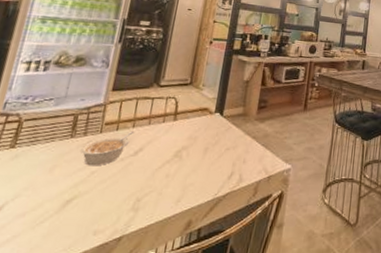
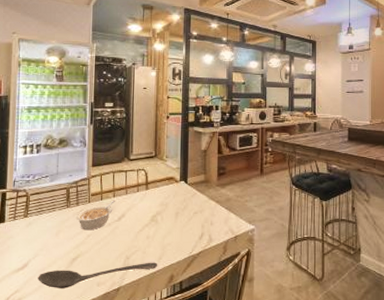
stirrer: none [12,205,175,239] -> present [38,262,158,288]

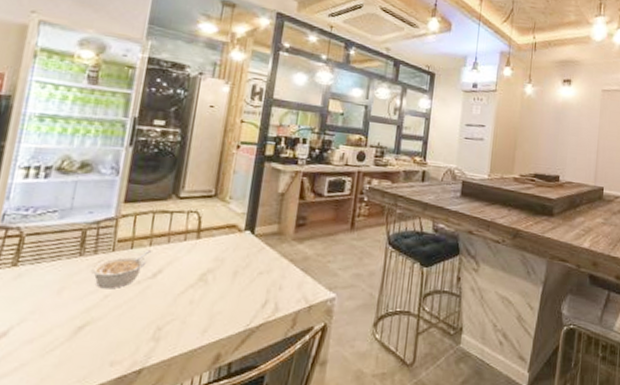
stirrer: present [38,262,158,288] -> none [20,335,201,369]

